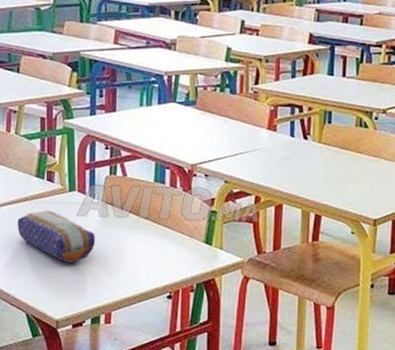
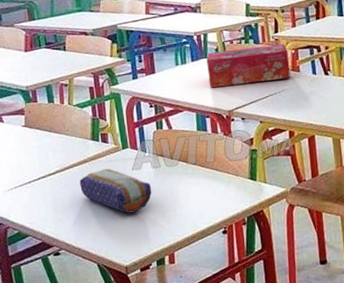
tissue box: none [174,96,267,138] -> present [206,44,291,87]

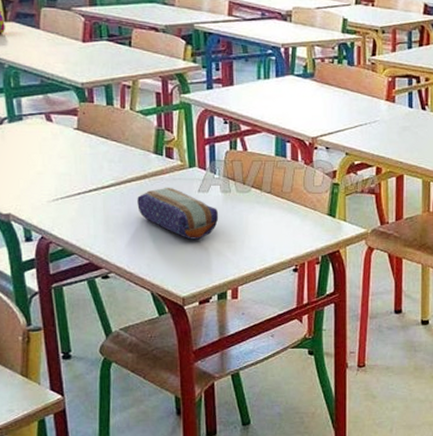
tissue box: present [206,44,291,87] -> none [293,69,385,110]

